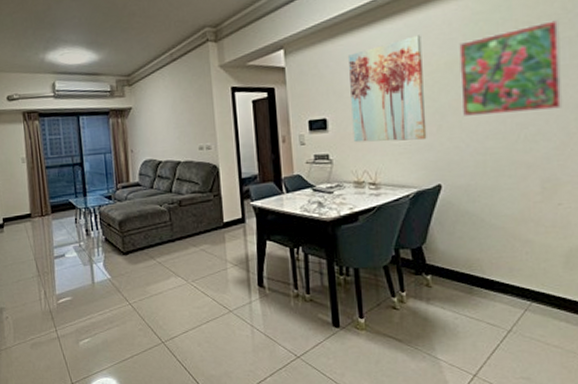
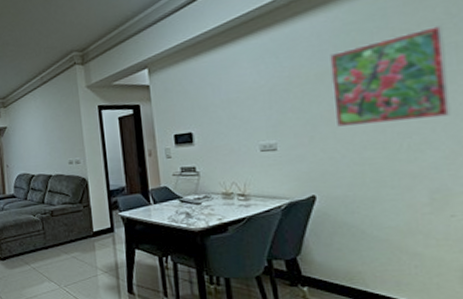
wall art: present [349,35,427,143] -> none [213,48,298,155]

